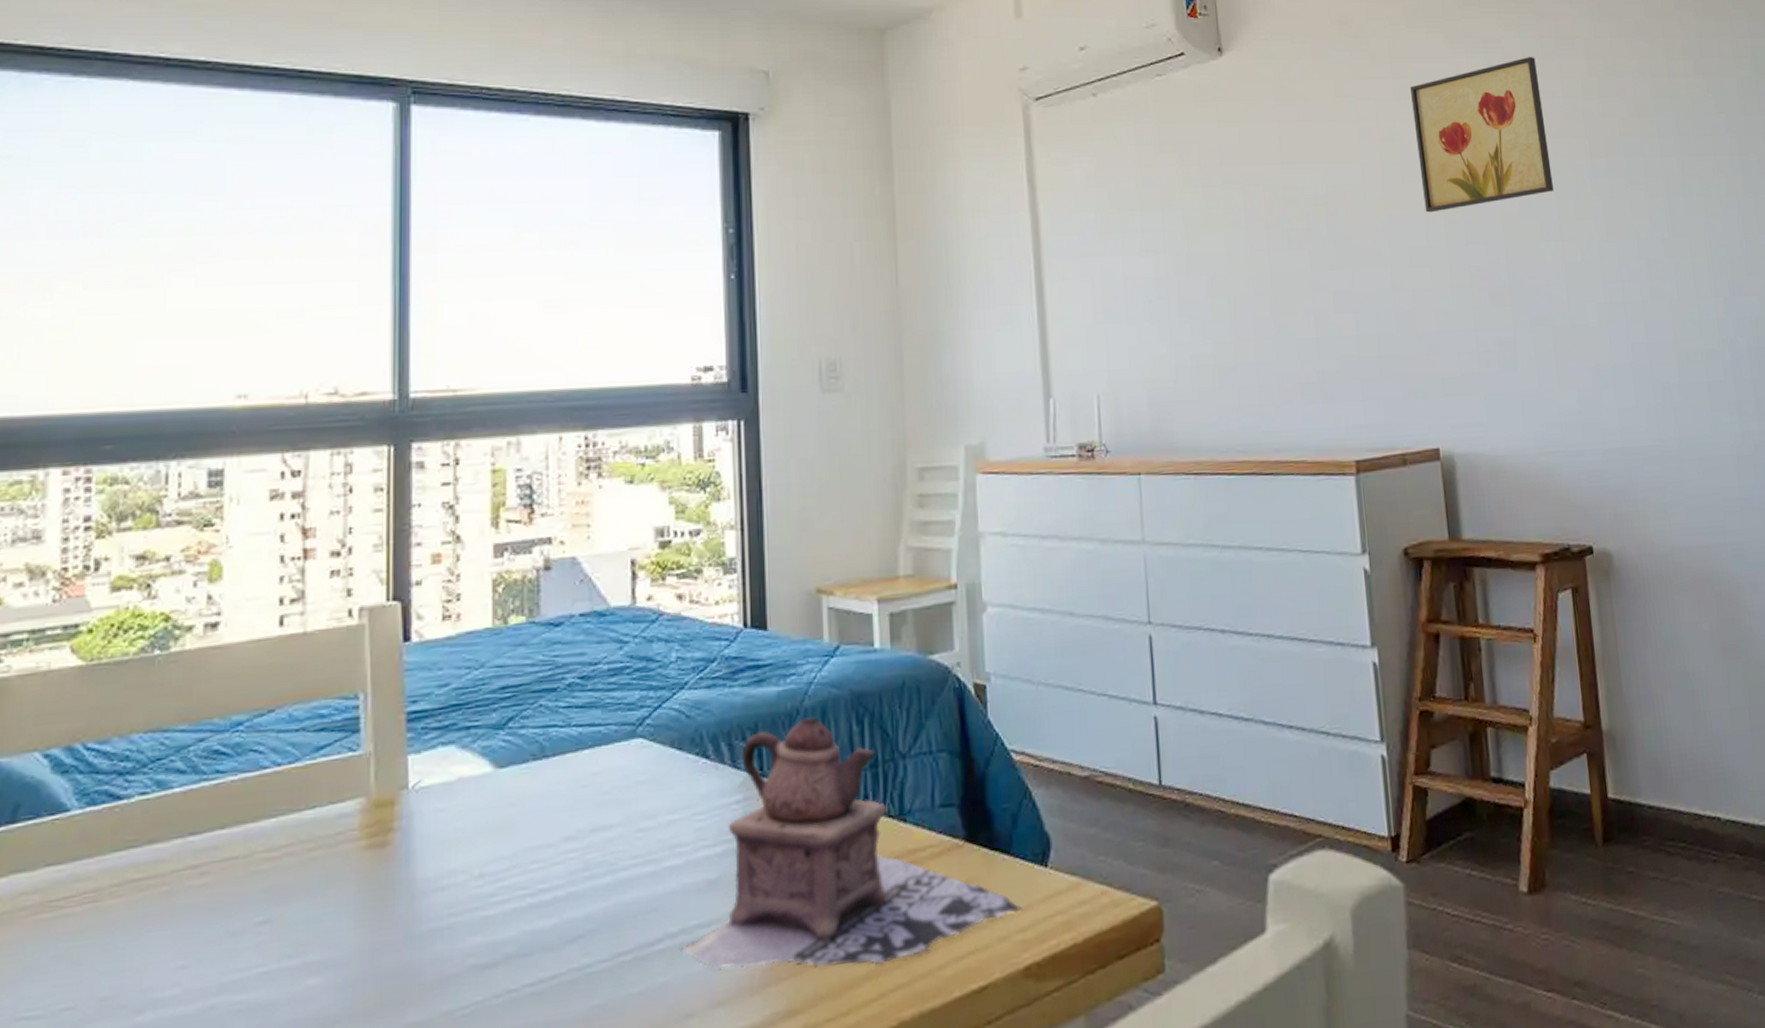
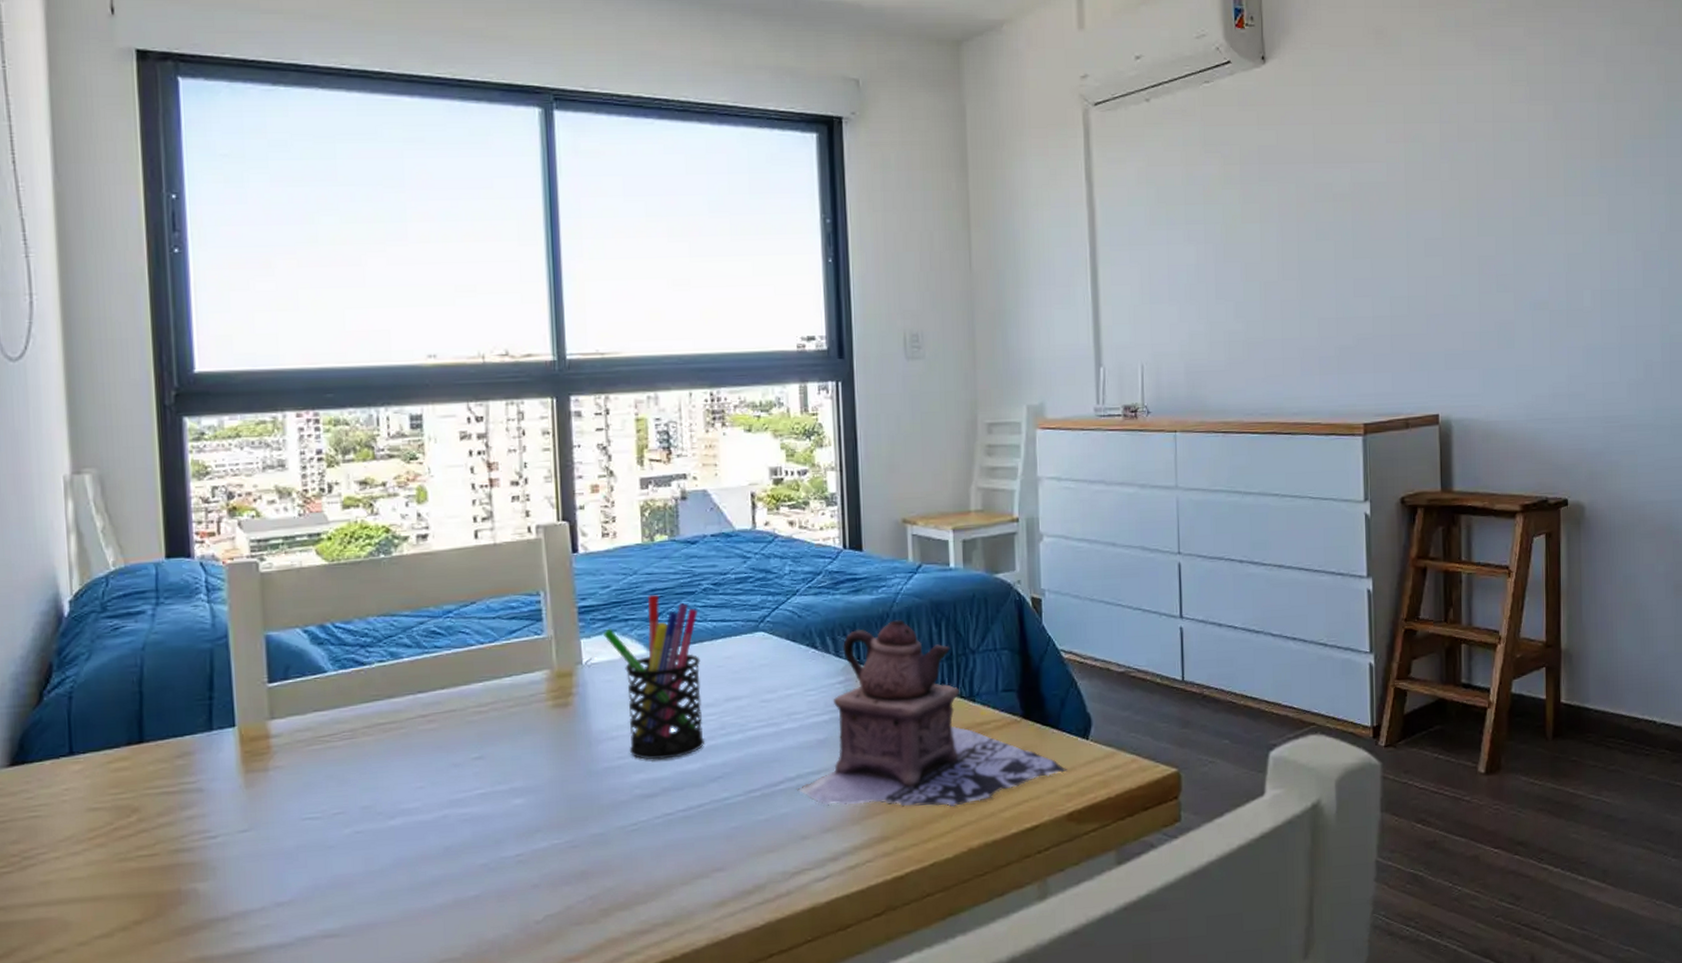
pen holder: none [436,693,562,916] -> present [602,595,704,760]
wall art: present [1409,56,1554,213] -> none [1436,63,1563,208]

